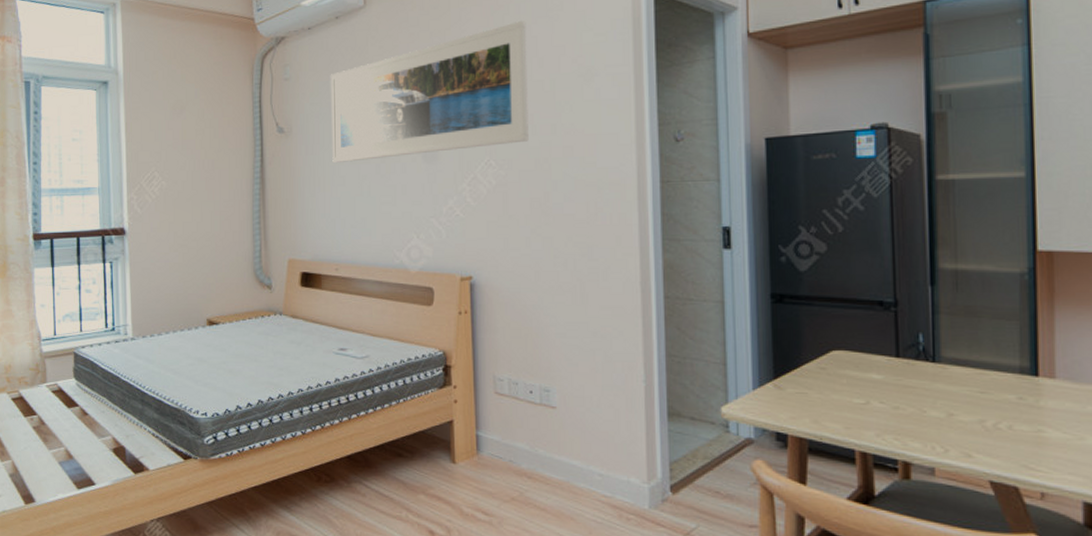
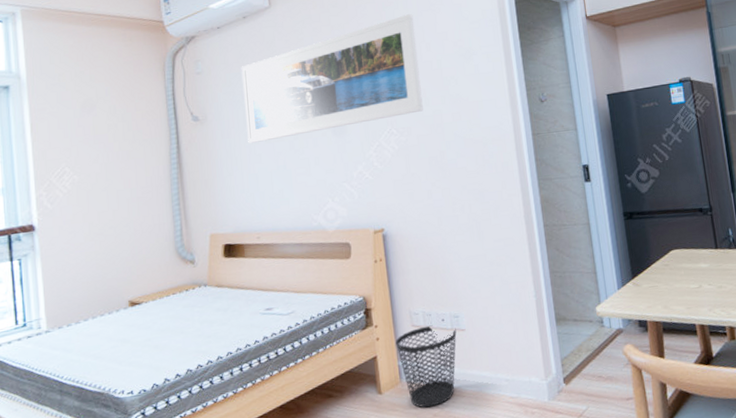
wastebasket: none [475,395,546,489] -> present [396,325,457,408]

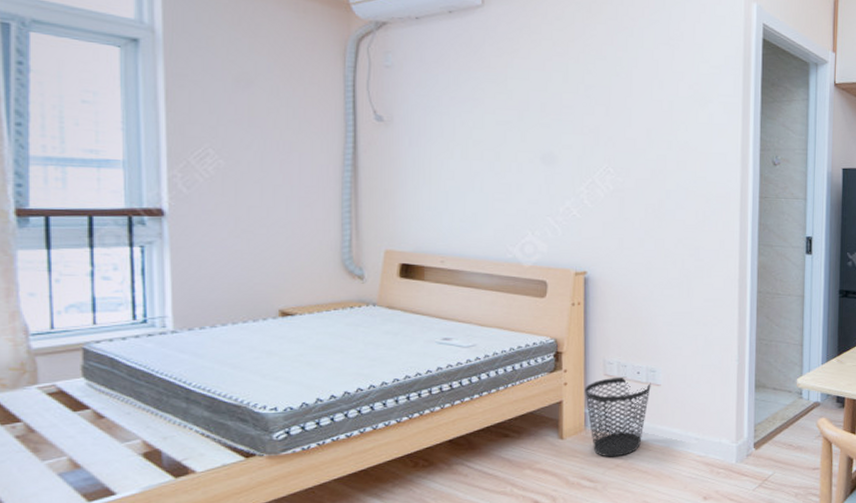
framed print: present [241,14,423,143] -> none [440,44,649,157]

